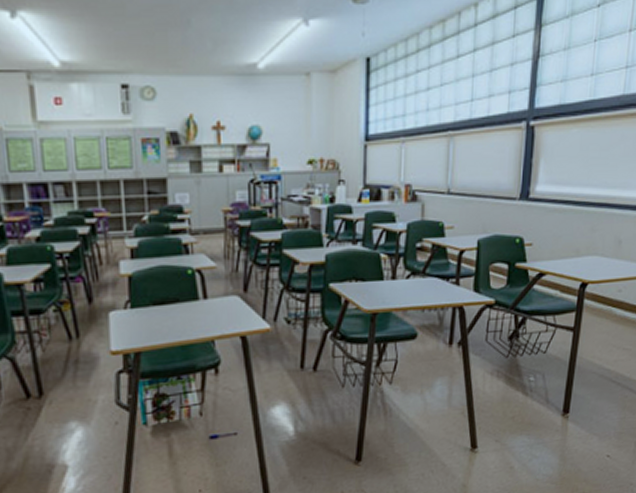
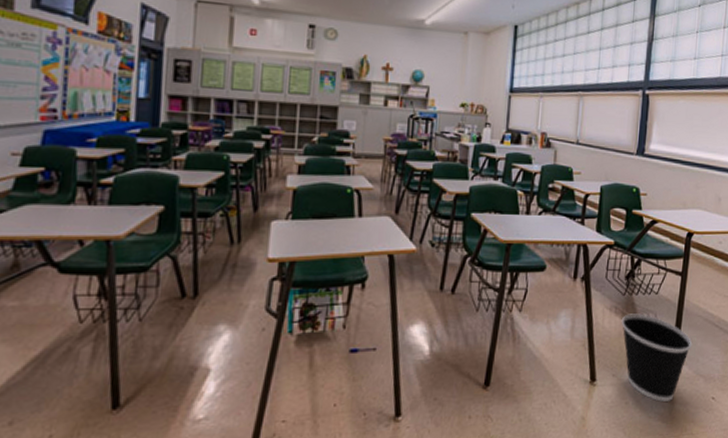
wastebasket: none [504,375,586,464] -> present [621,313,693,402]

